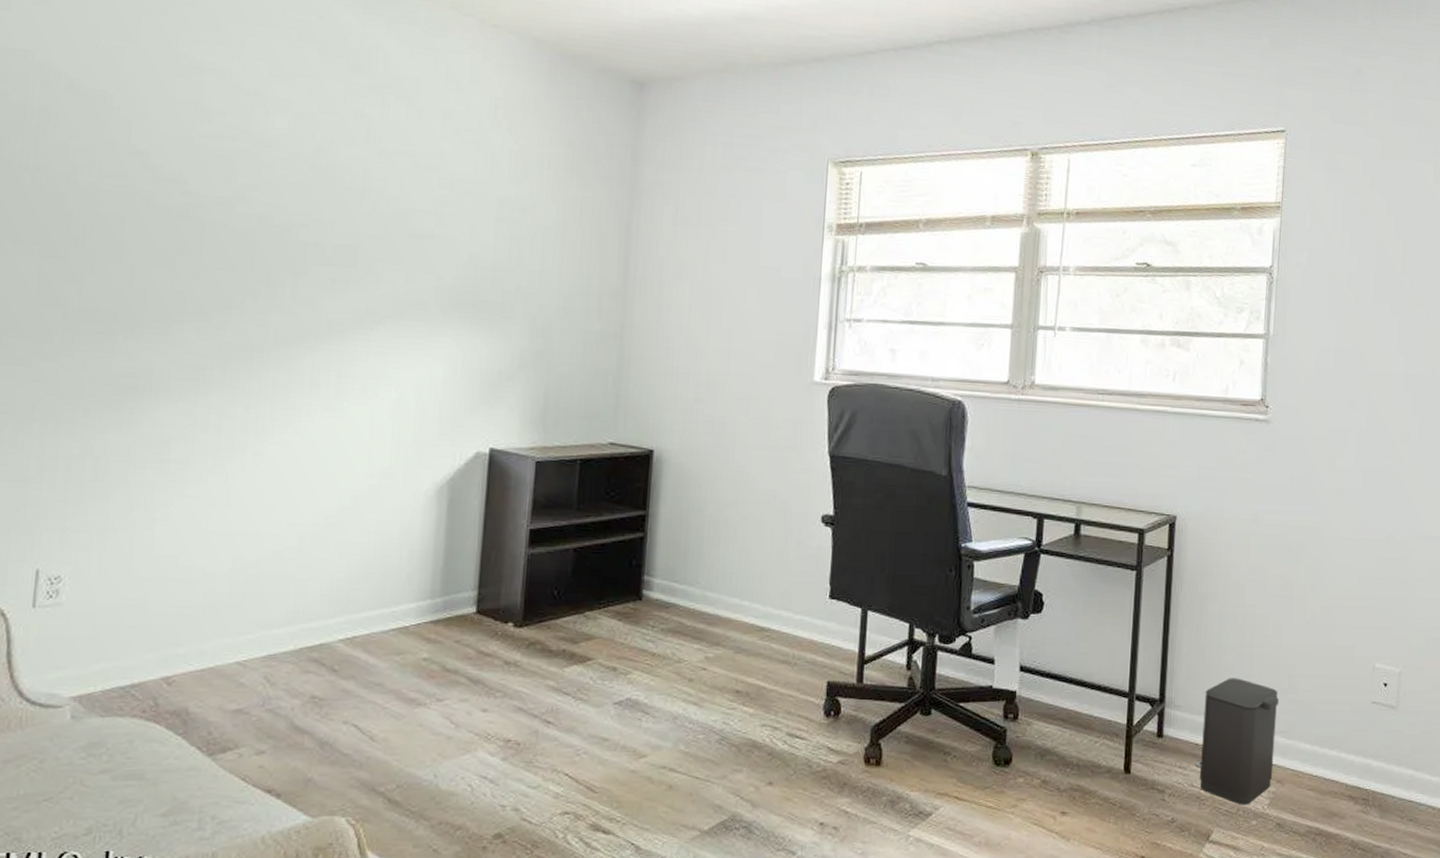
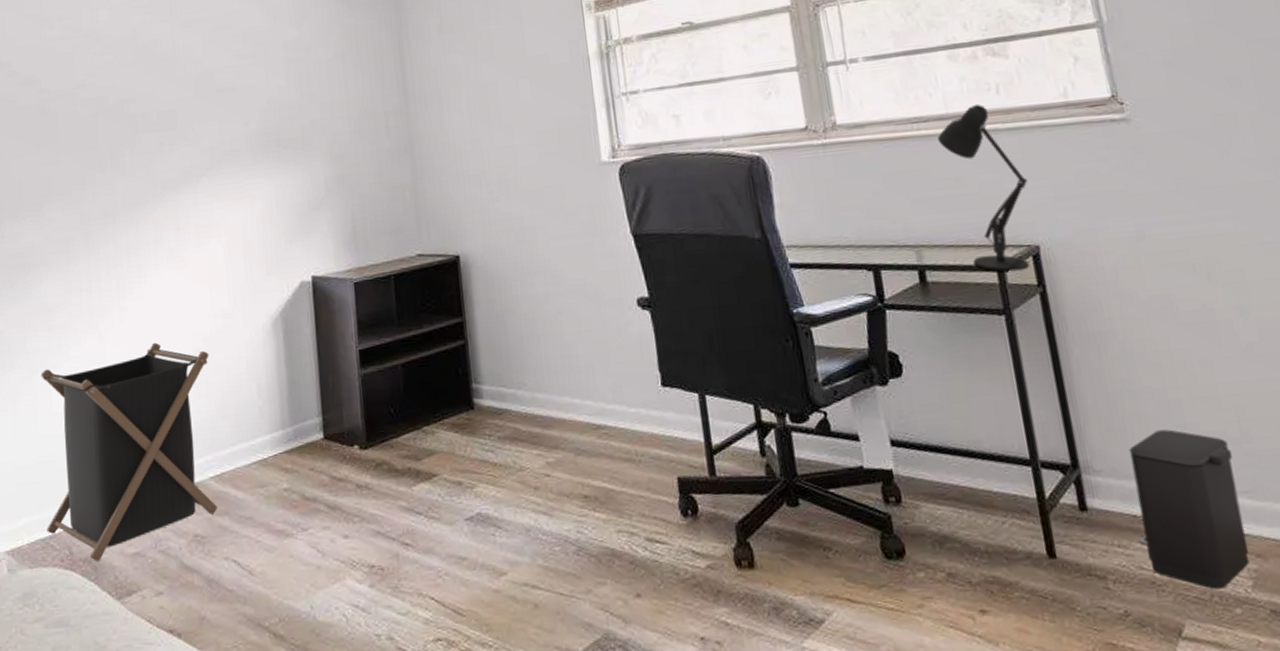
laundry basket: none [128,493,357,715] -> present [41,342,217,561]
desk lamp: none [1117,386,1181,536] -> present [938,104,1030,272]

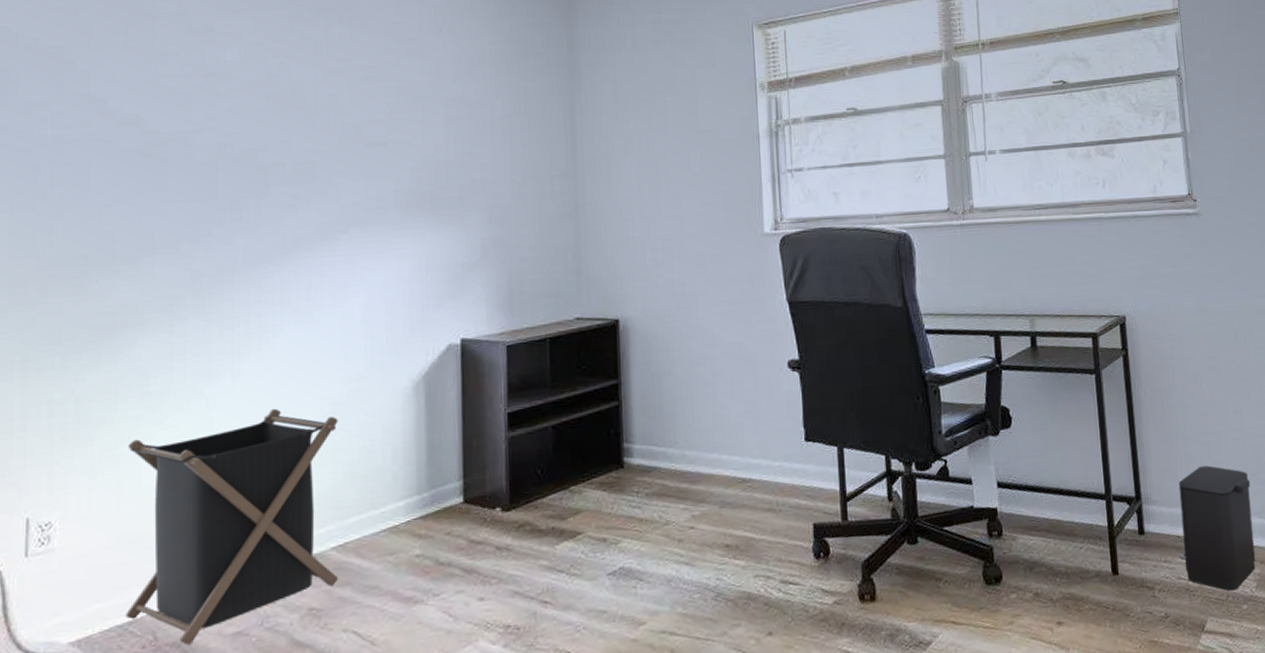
desk lamp: present [938,104,1030,272] -> none [1055,195,1121,338]

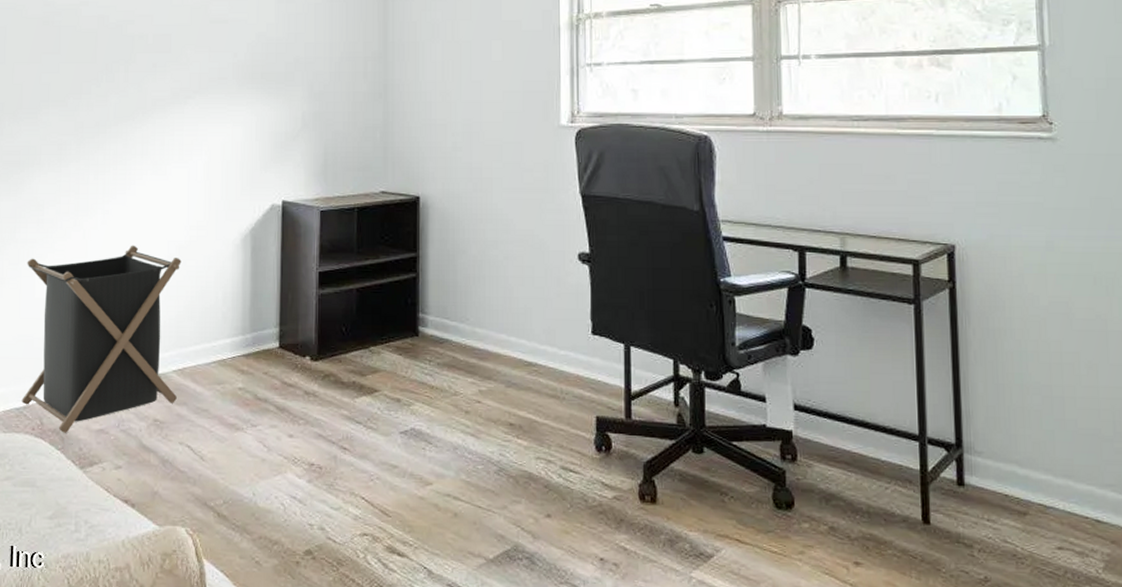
pedal bin: present [1178,465,1256,591] -> none [1006,422,1105,567]

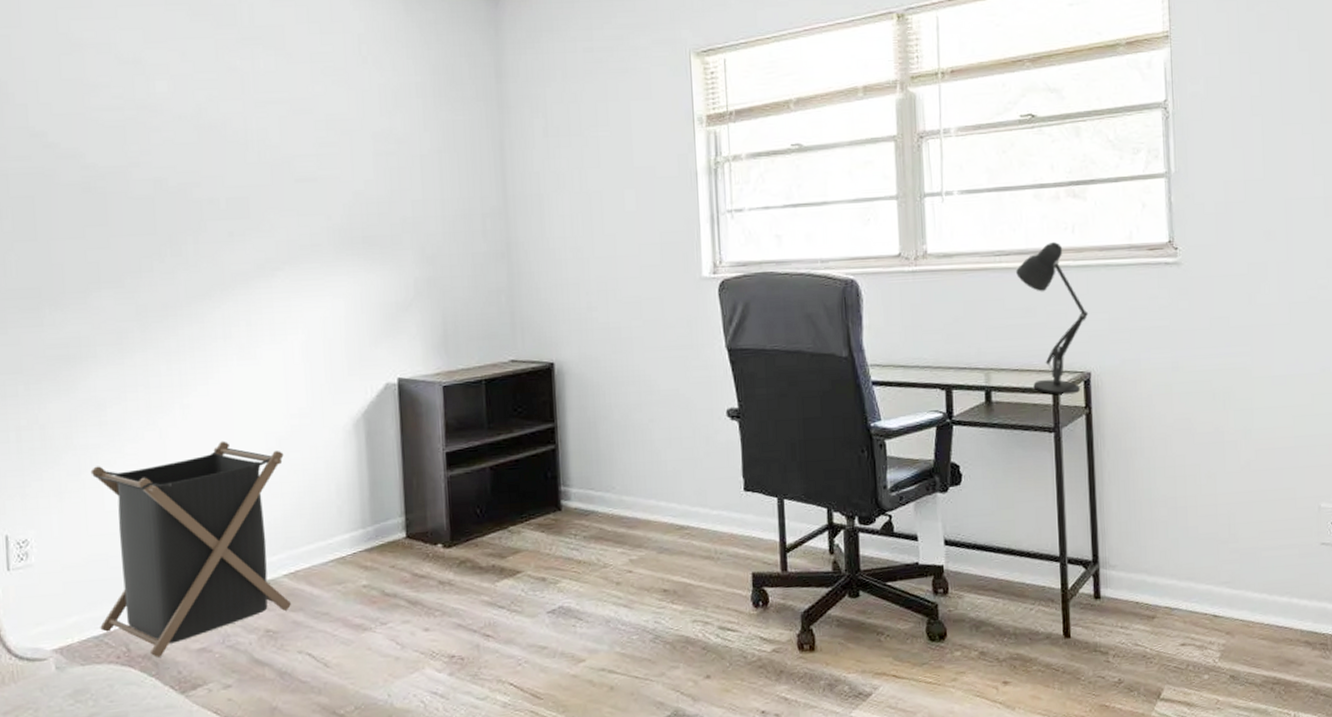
desk lamp: none [875,109,953,266] -> present [1016,241,1089,395]

